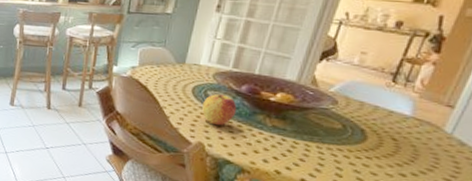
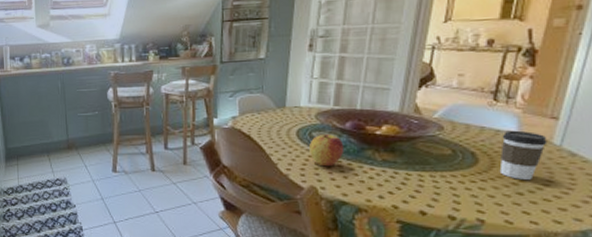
coffee cup: none [386,112,440,163] -> present [499,130,547,180]

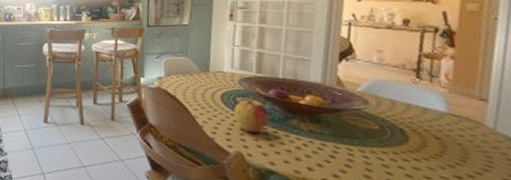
coffee cup: present [499,130,547,180] -> none [430,109,480,163]

